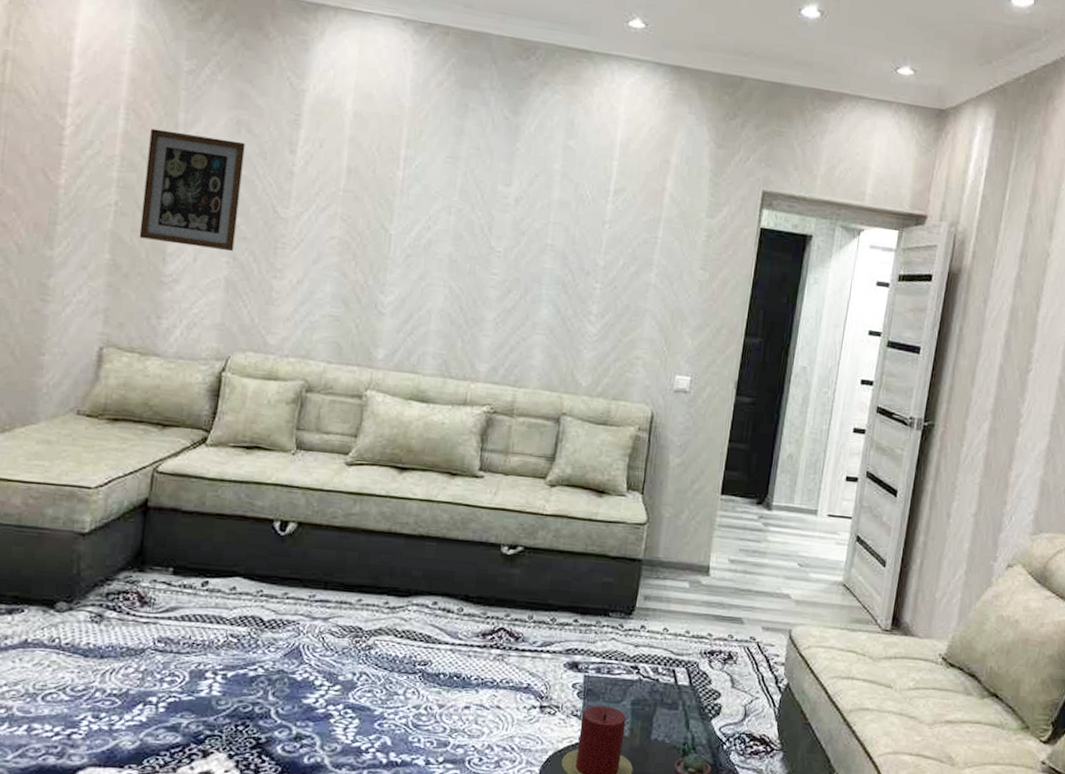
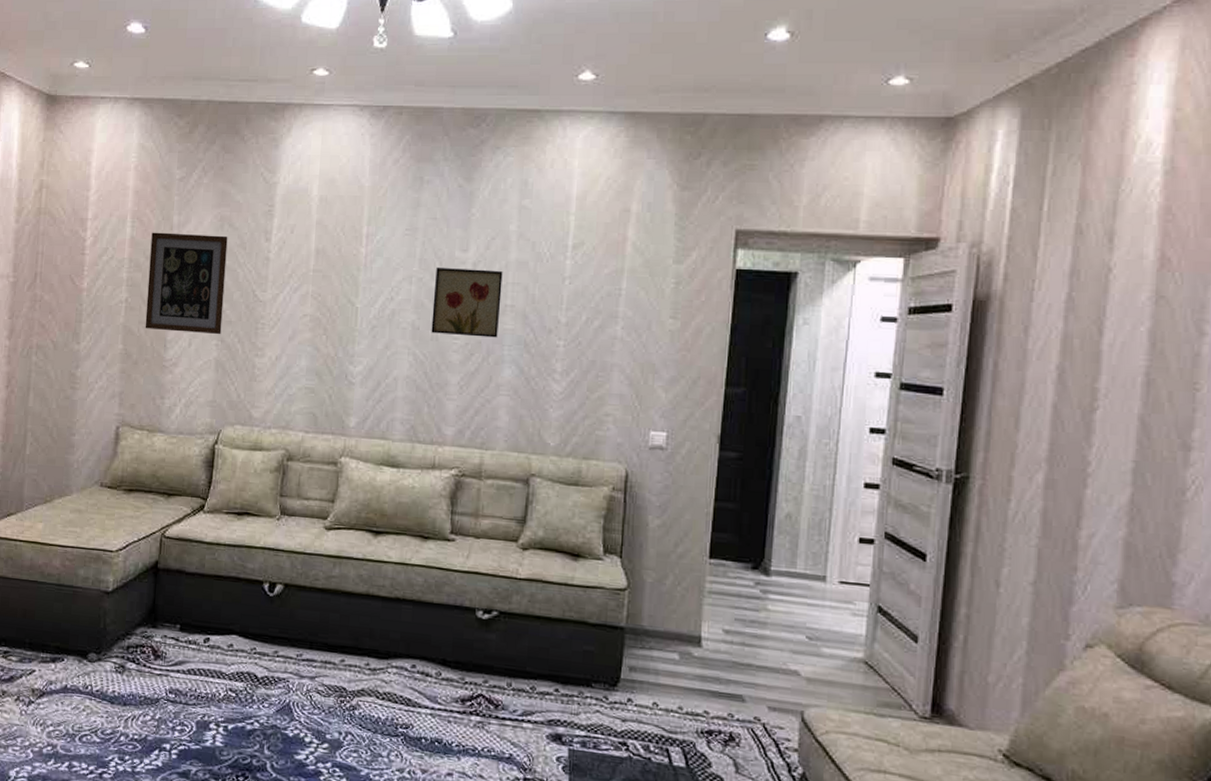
wall art: none [469,199,545,276] -> present [431,267,503,338]

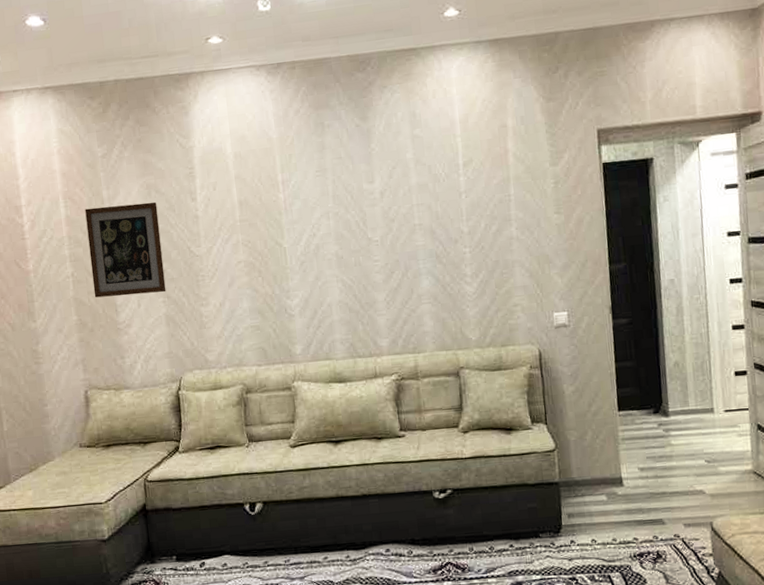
wall art: present [431,267,503,338] -> none [349,195,412,260]

